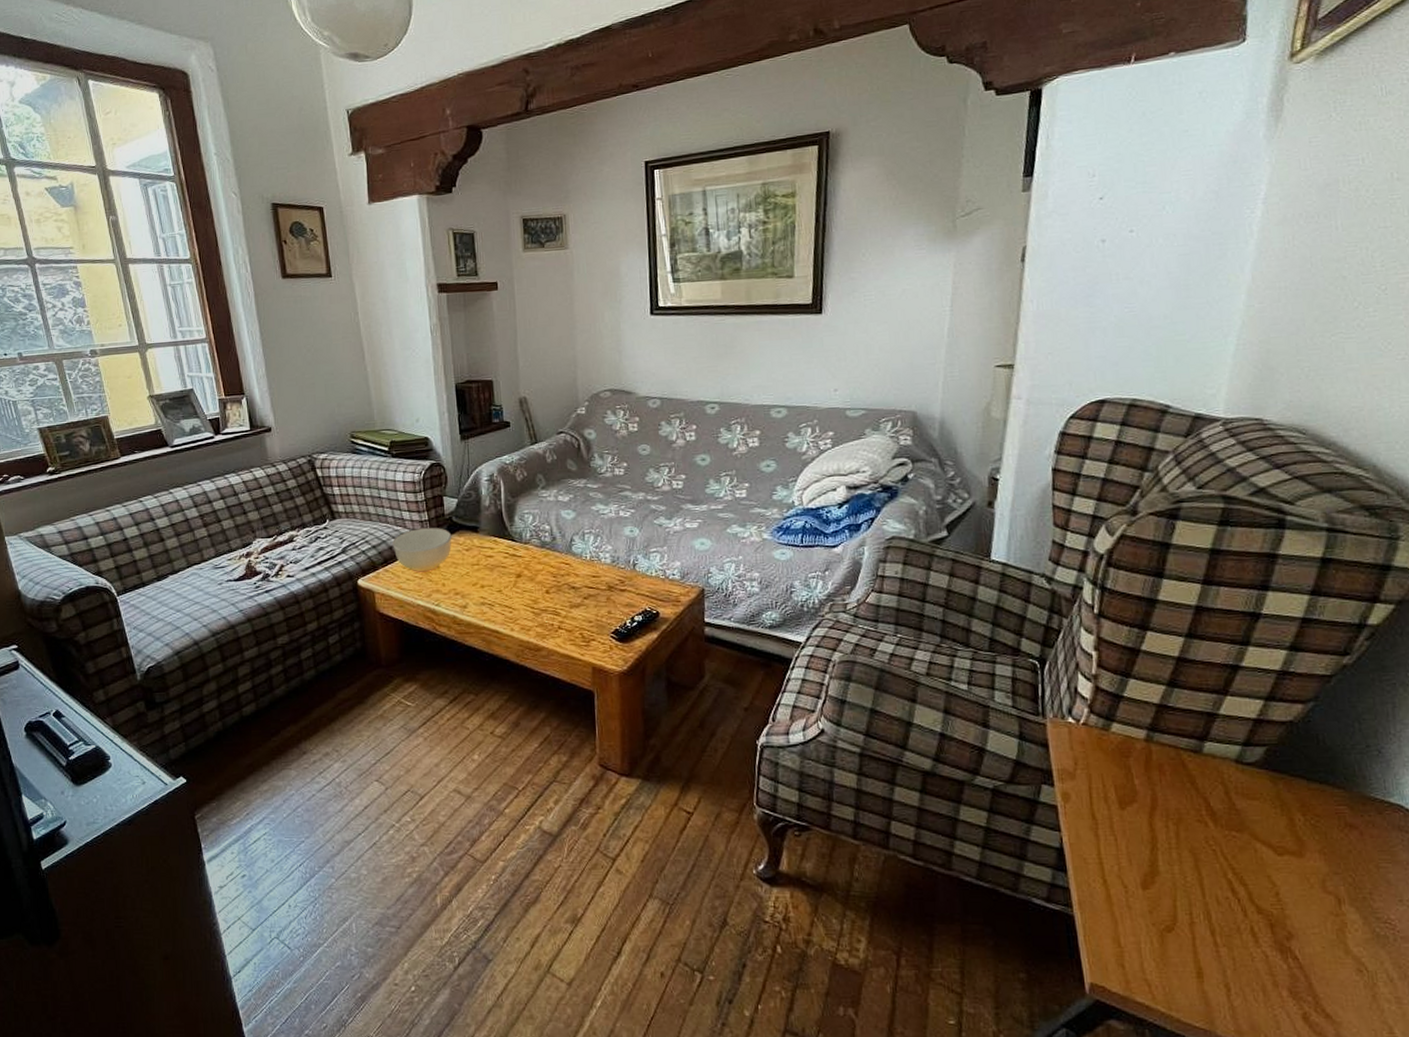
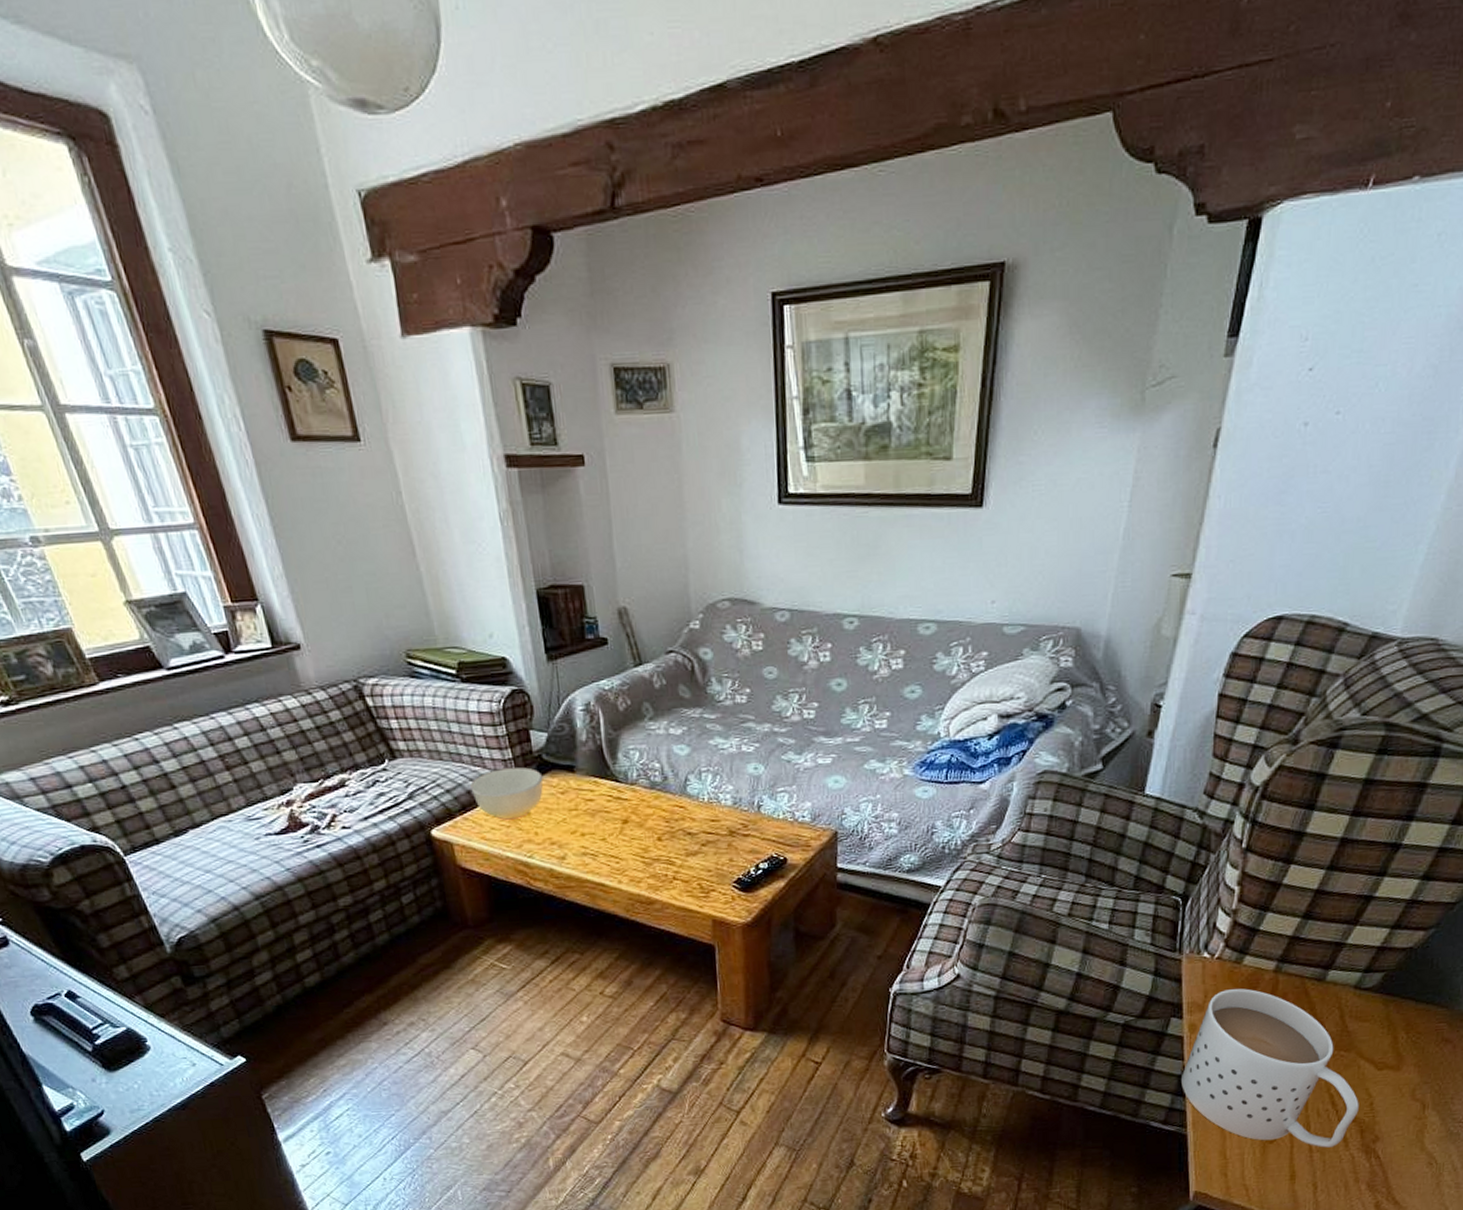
mug: none [1060,757,1264,942] -> present [1181,988,1359,1148]

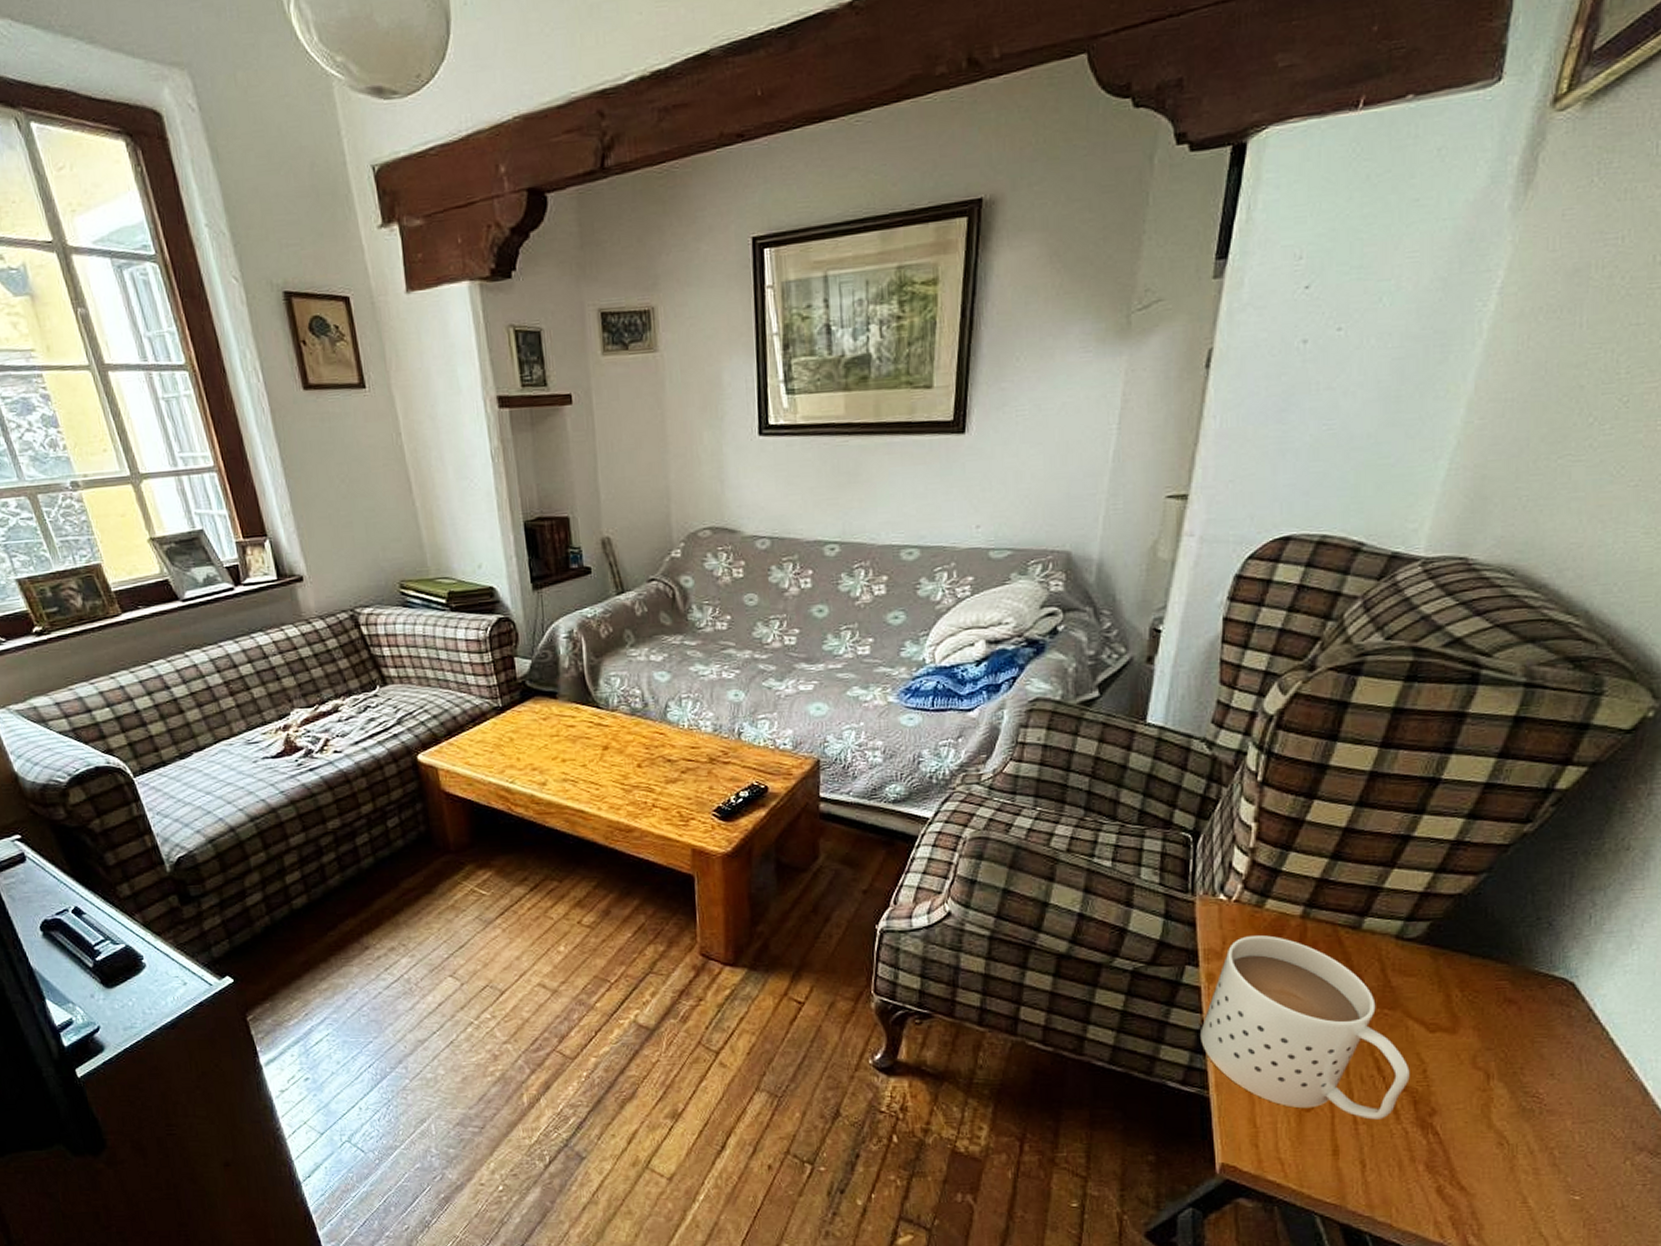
bowl: present [470,766,544,820] -> none [456,693,527,746]

